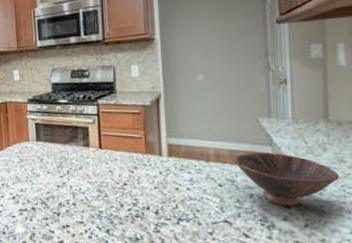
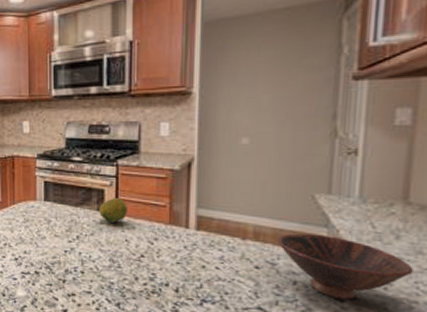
fruit: none [85,134,109,156] -> present [99,198,127,223]

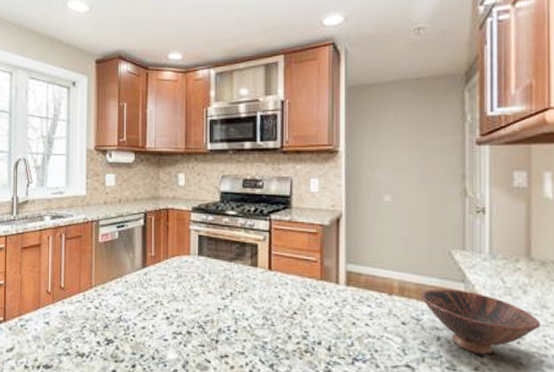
fruit: present [99,198,127,223] -> none [253,253,280,278]

